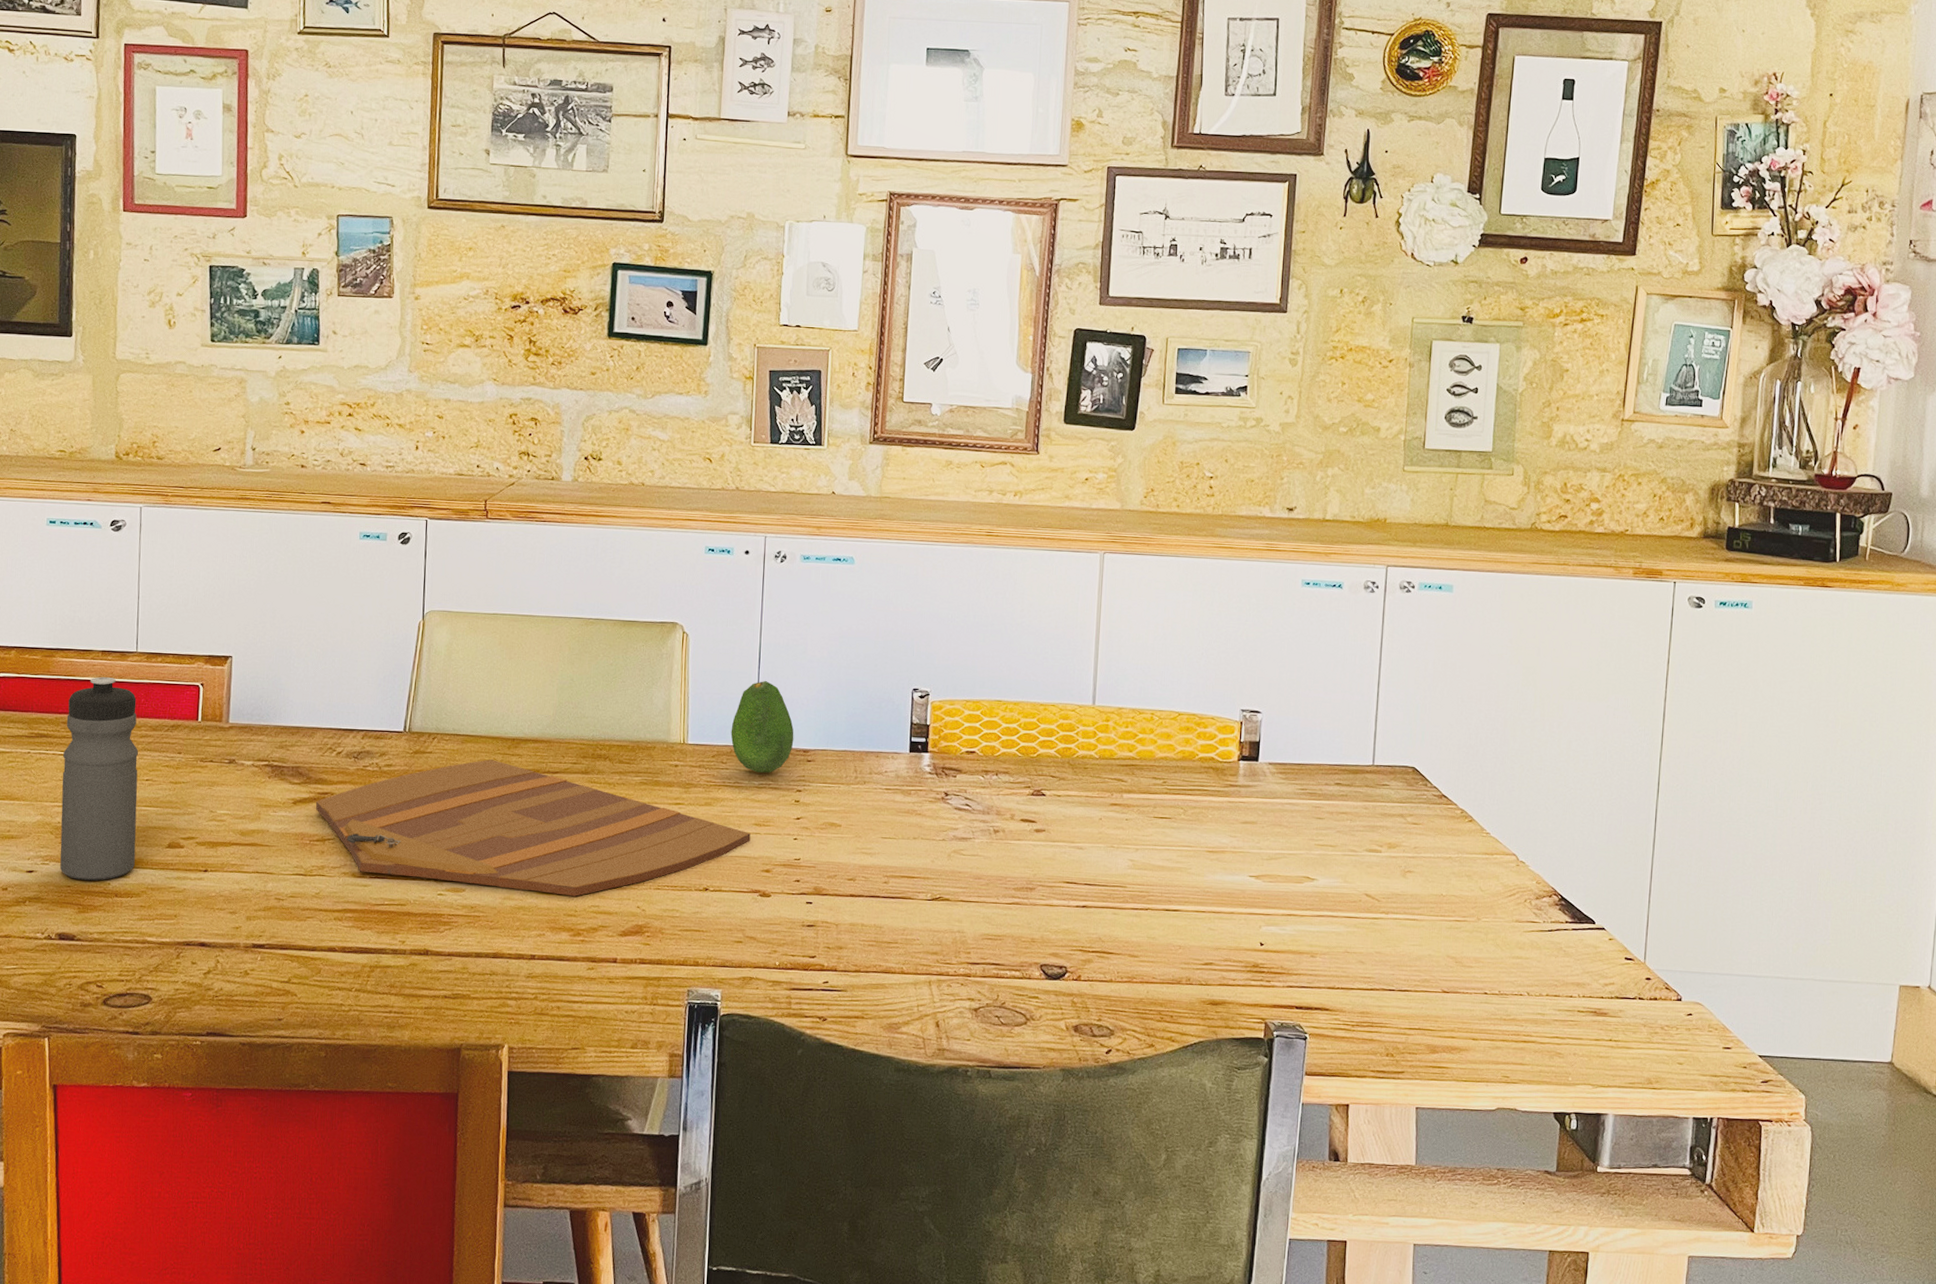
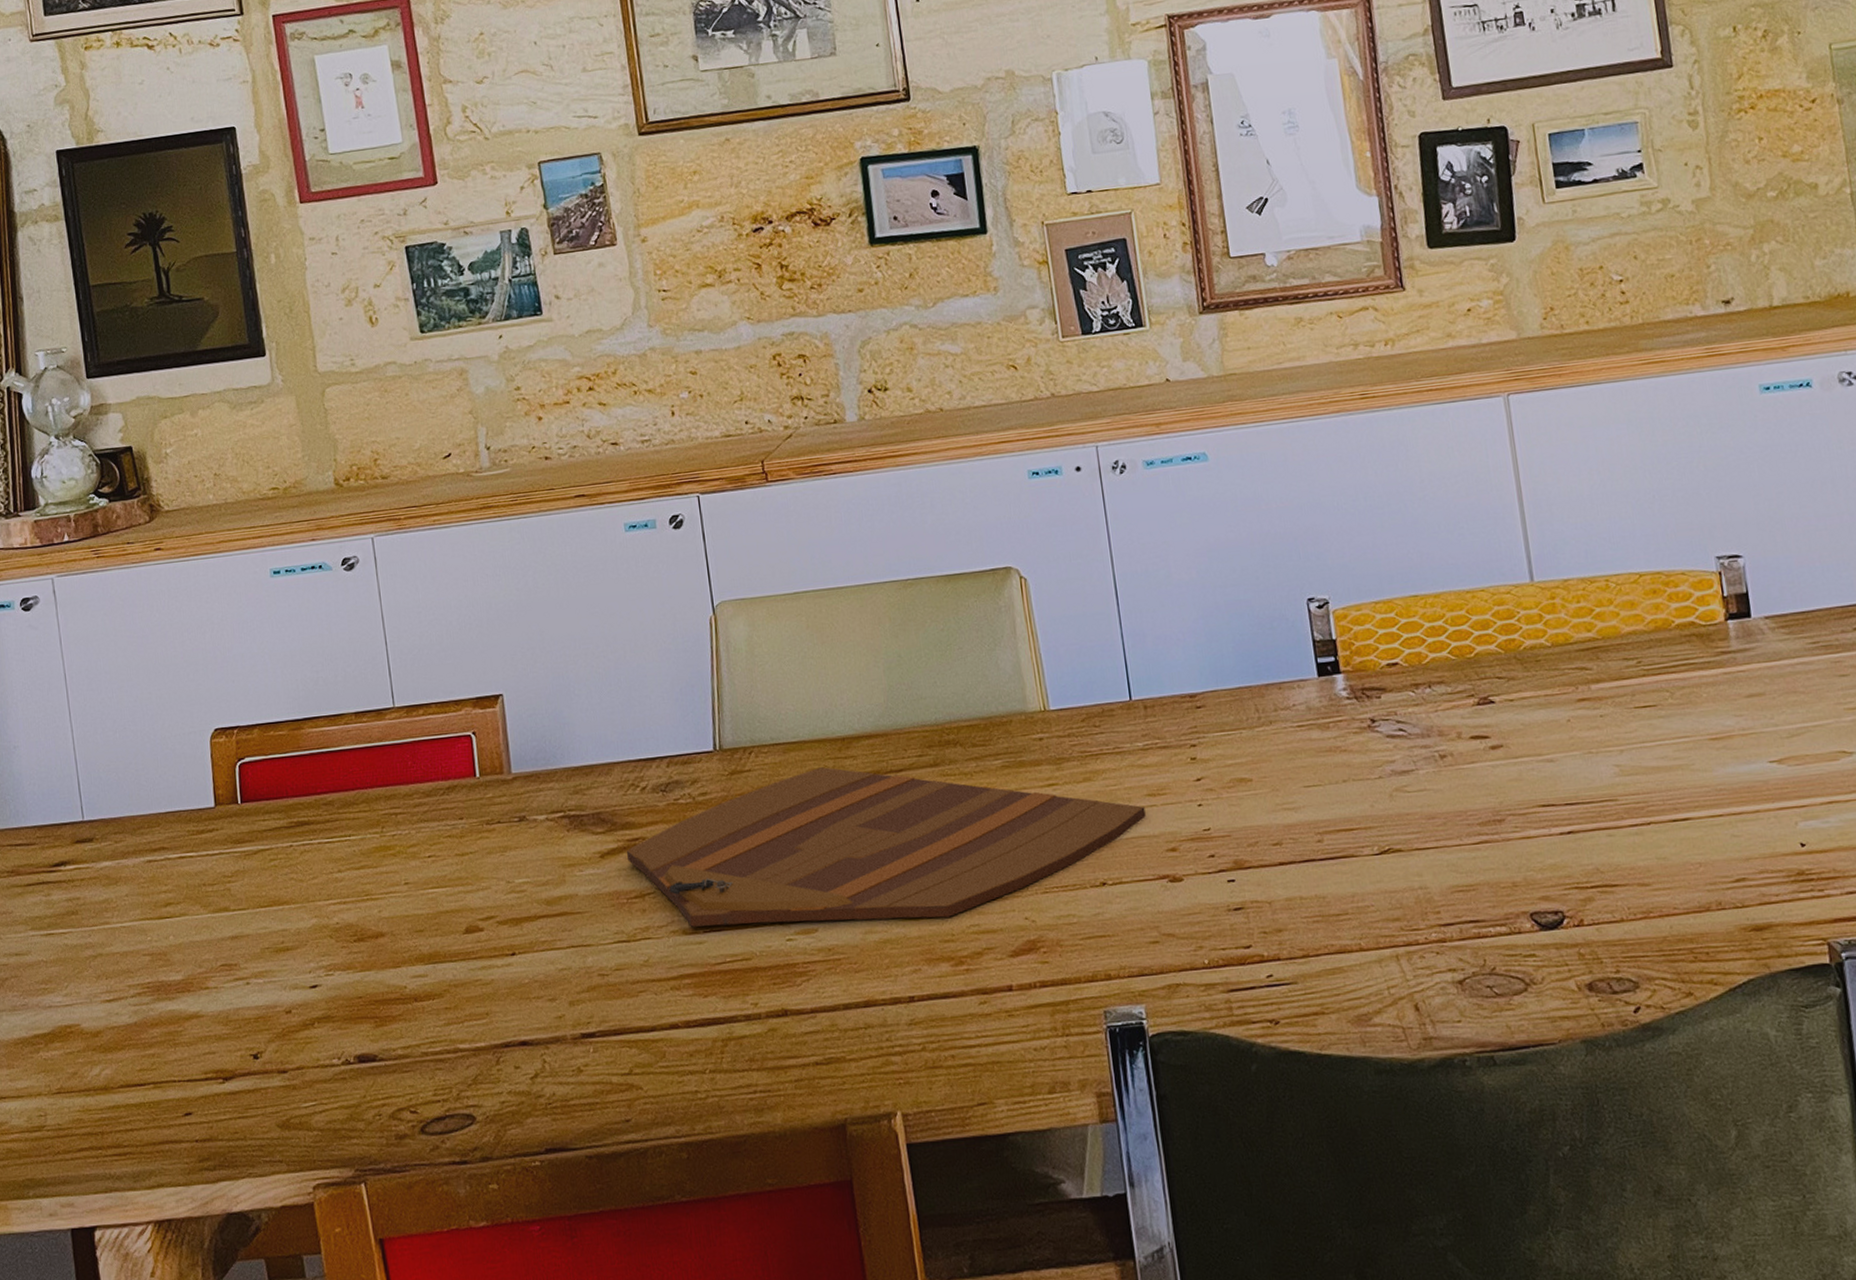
water bottle: present [60,677,139,881] -> none [326,742,431,988]
fruit: present [730,680,794,773] -> none [1097,618,1176,732]

